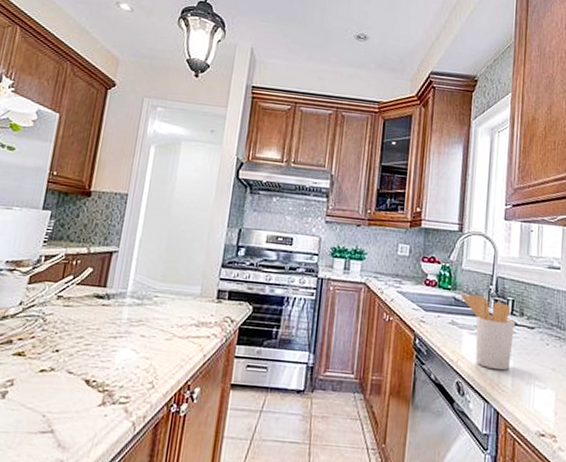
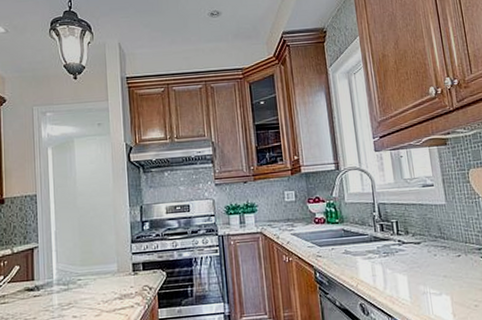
utensil holder: present [461,293,515,371] -> none [349,222,406,287]

